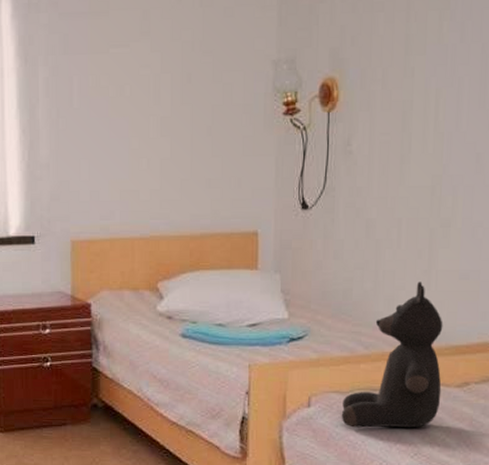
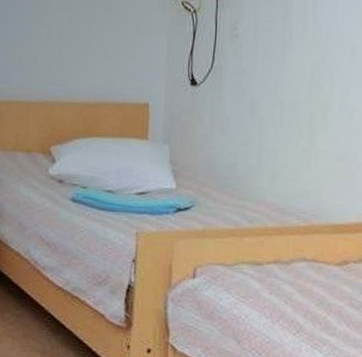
teddy bear: present [341,281,443,428] -> none [225,160,323,304]

